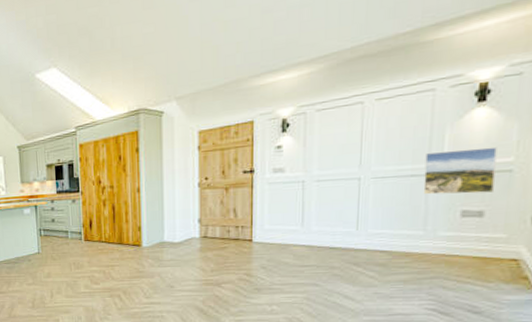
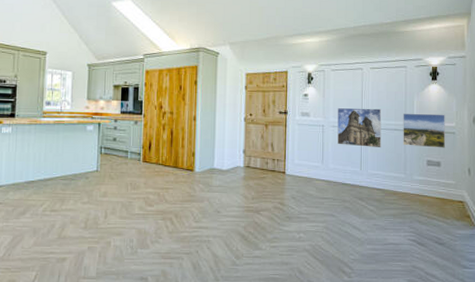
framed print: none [323,151,392,203] -> present [337,107,382,148]

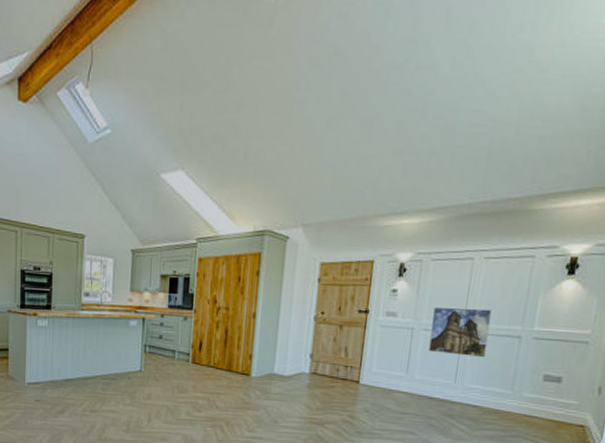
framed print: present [403,113,446,148] -> none [514,316,579,361]

